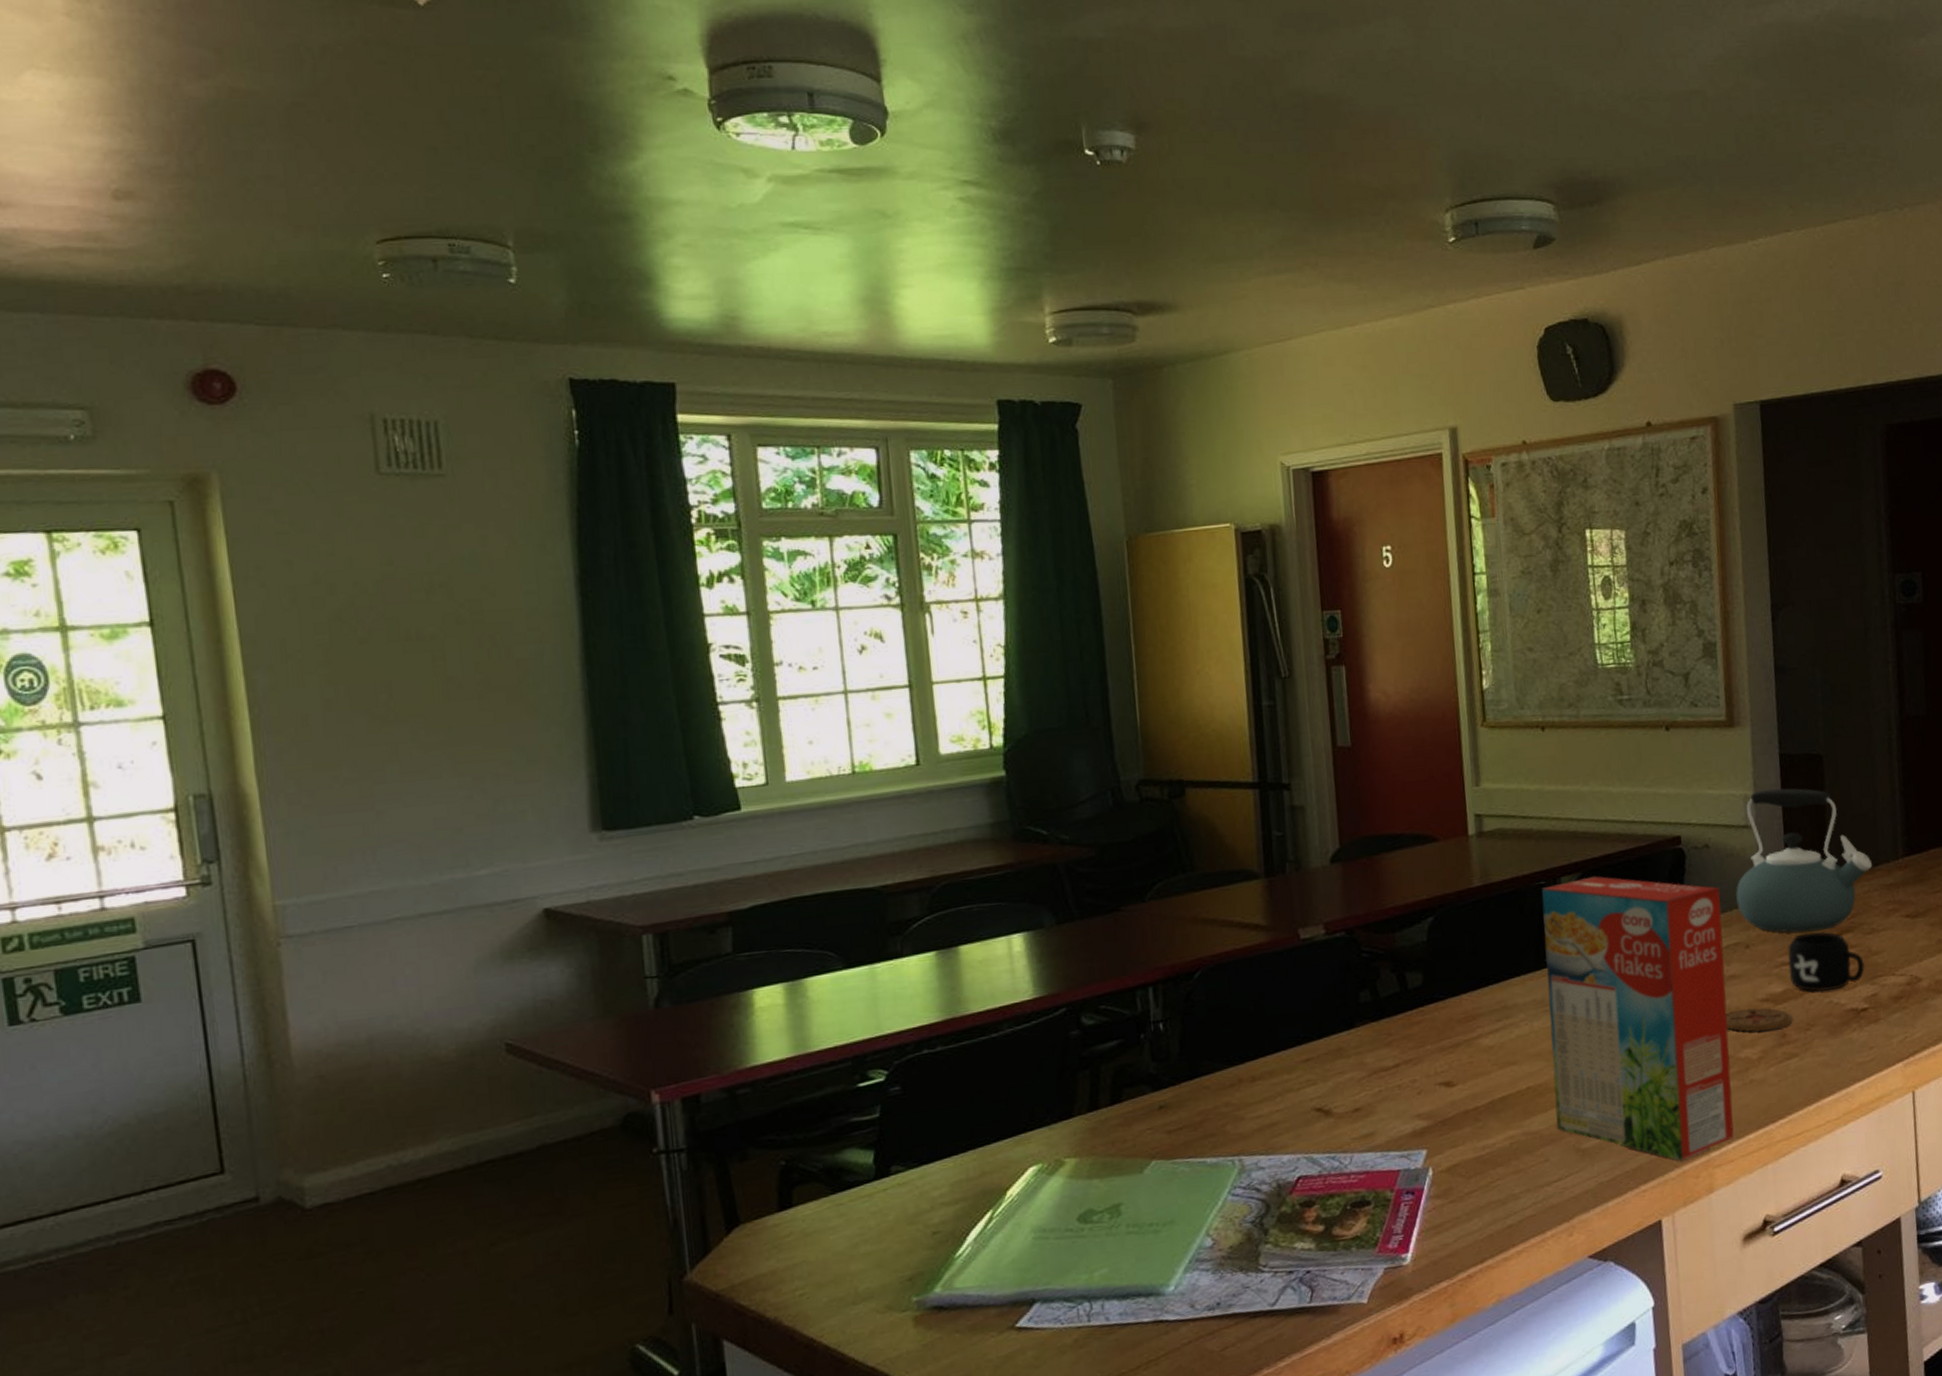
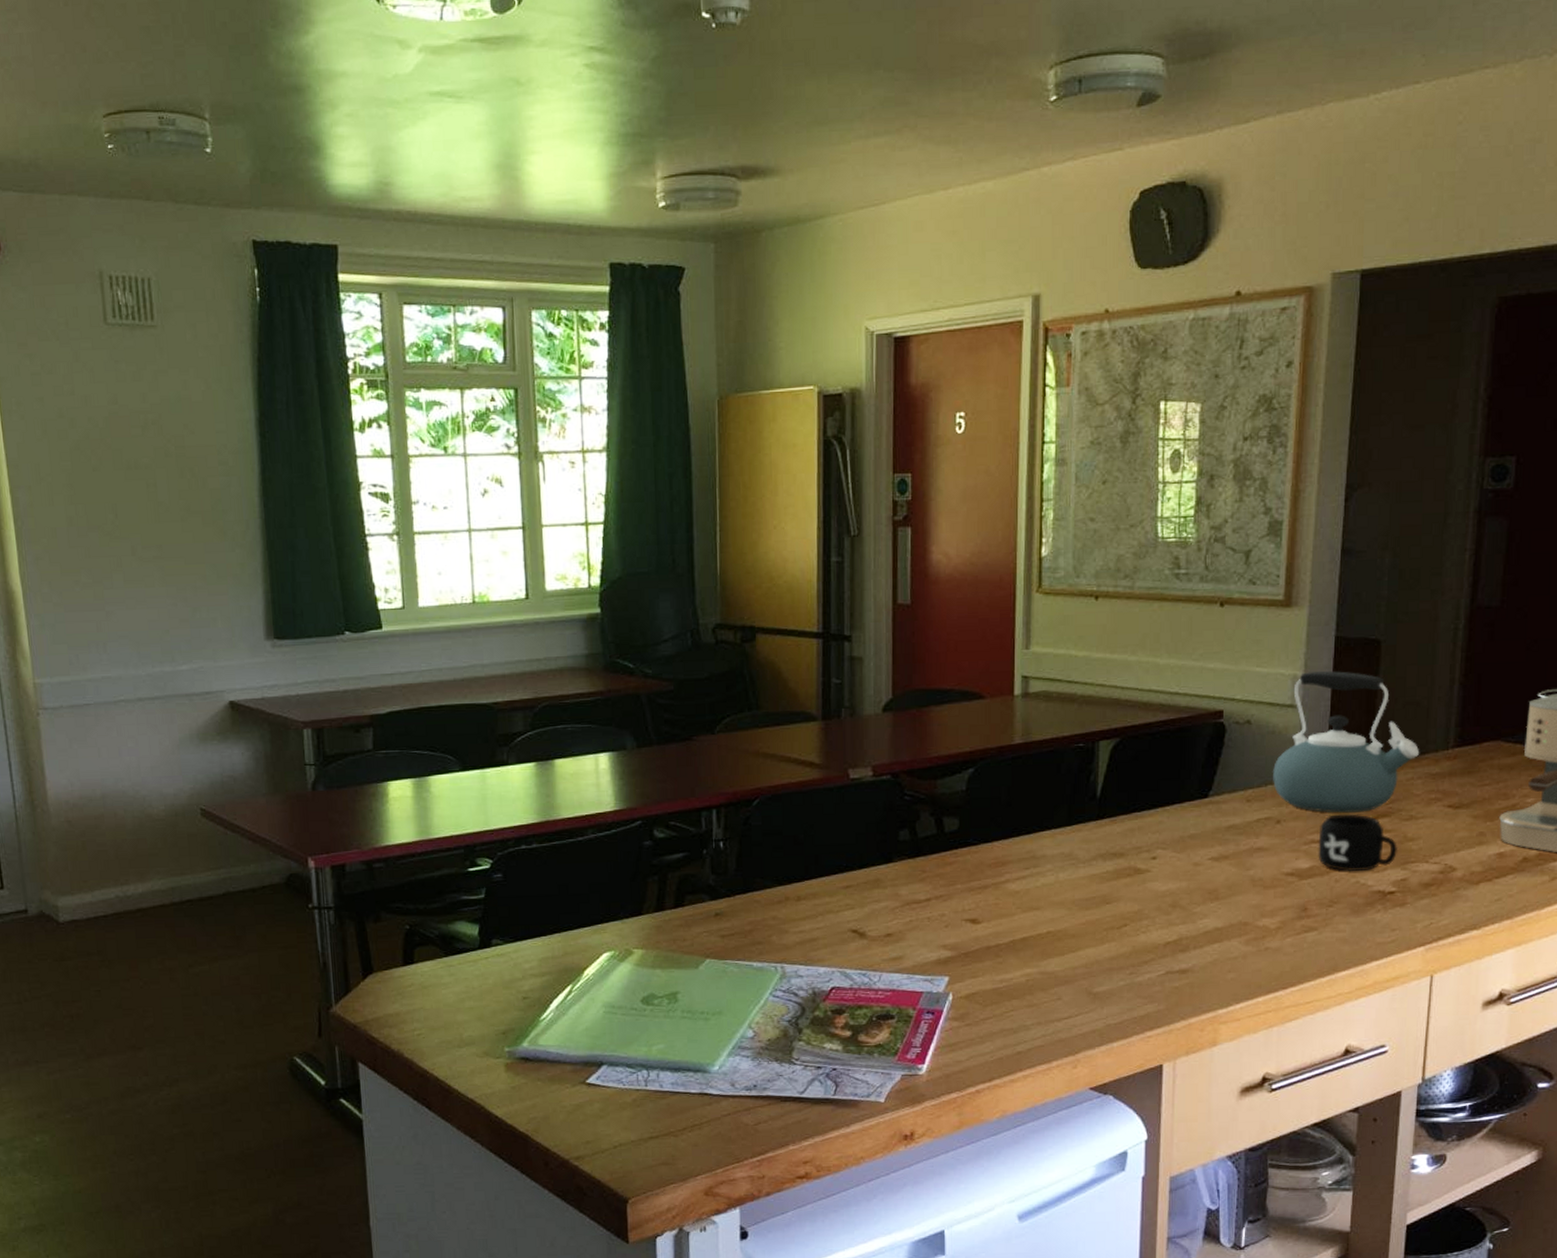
cereal box: present [1541,876,1734,1161] -> none [1072,742,1257,1014]
coaster: present [1725,1007,1794,1032] -> none [1247,880,1317,904]

